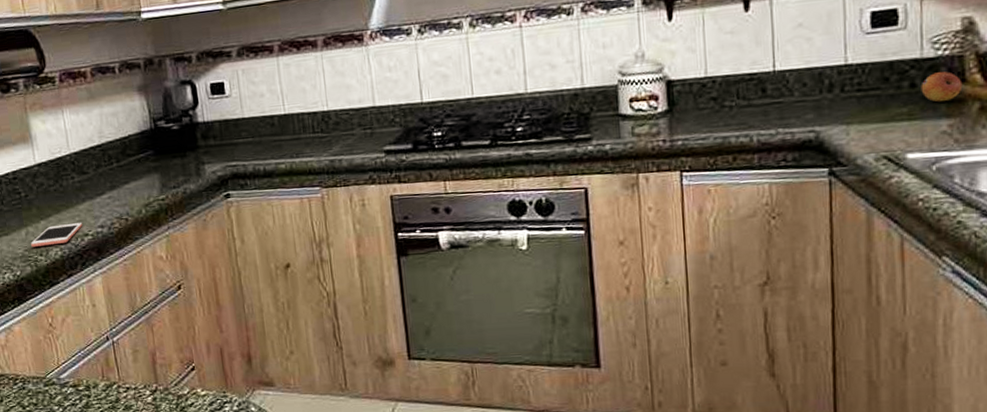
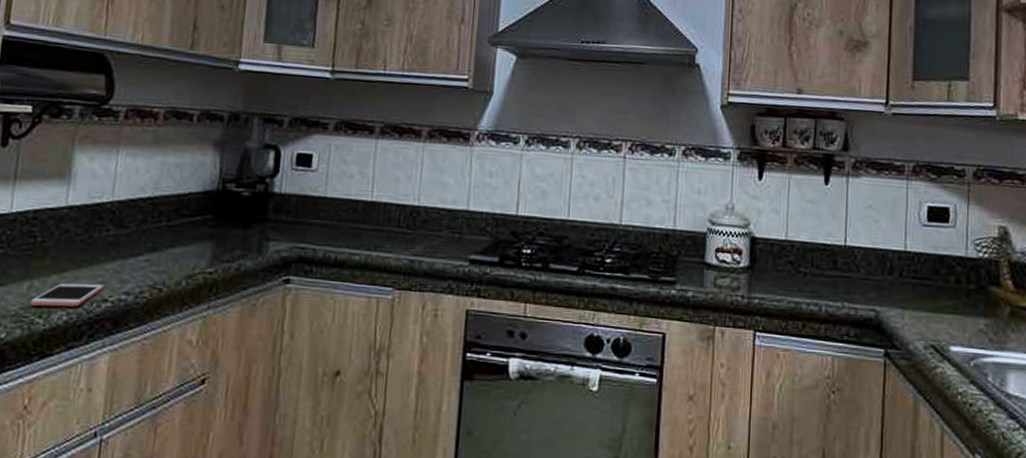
fruit: present [921,72,963,103] -> none [964,273,997,302]

